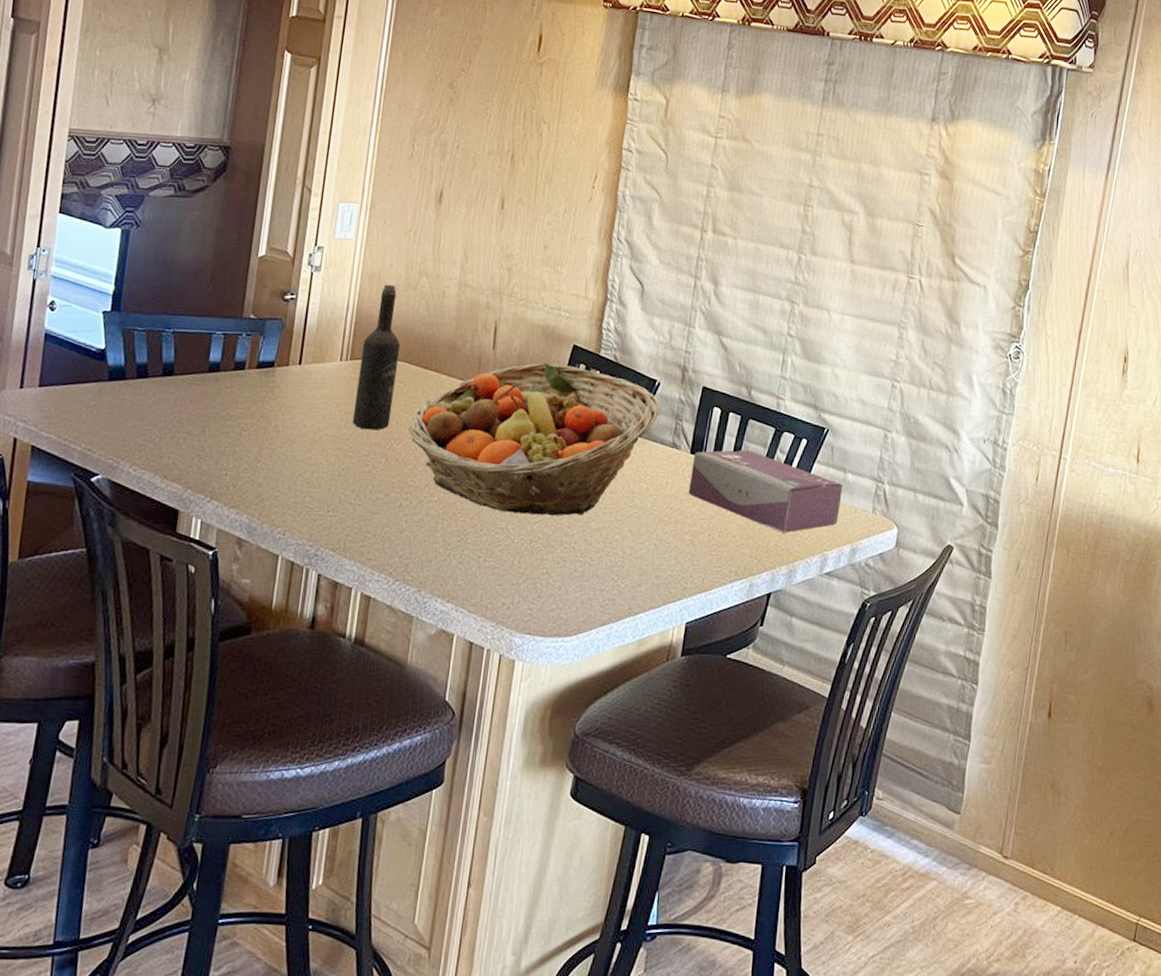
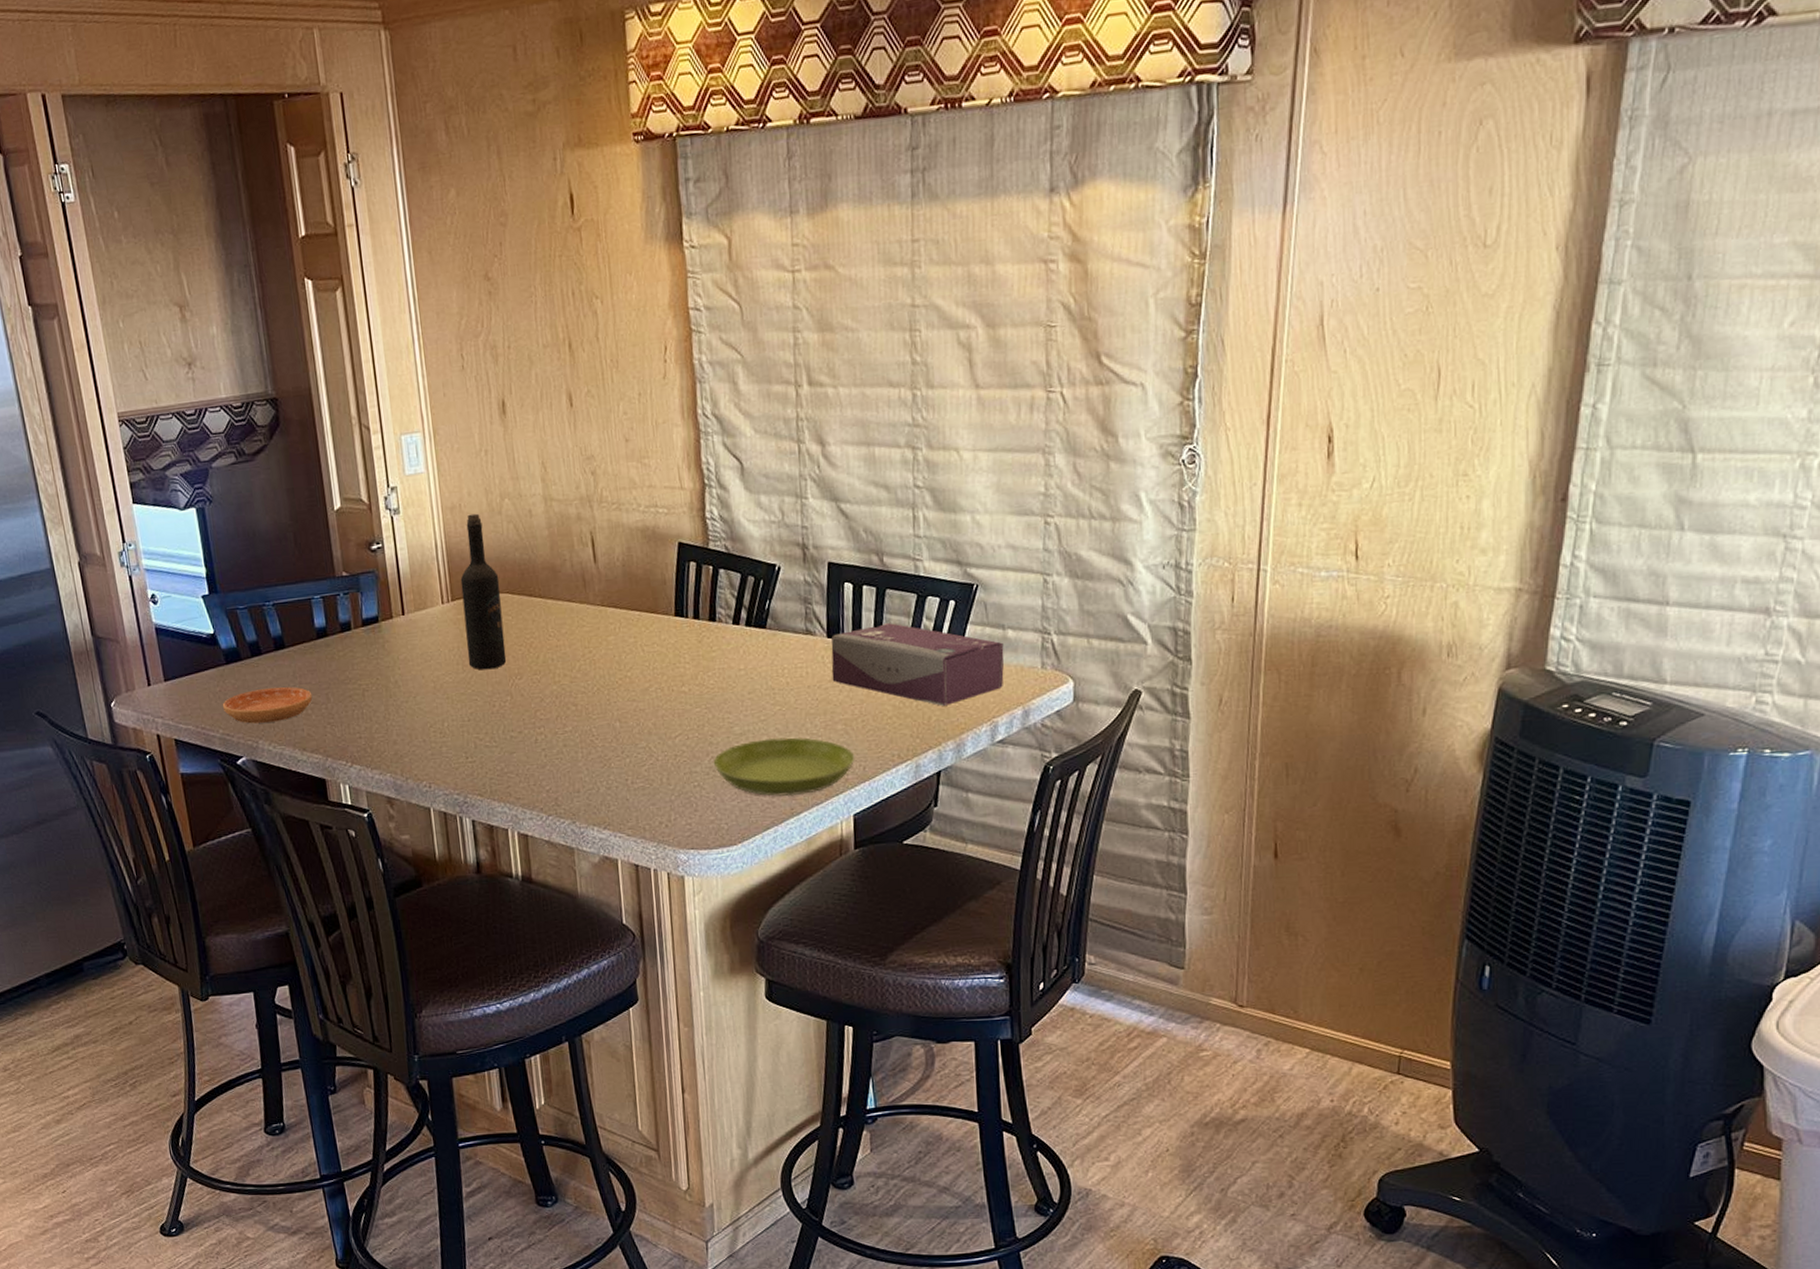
saucer: none [92,410,189,446] -> present [222,686,313,724]
fruit basket: present [409,362,661,516] -> none [527,565,786,731]
saucer: none [565,537,697,597] -> present [713,737,855,797]

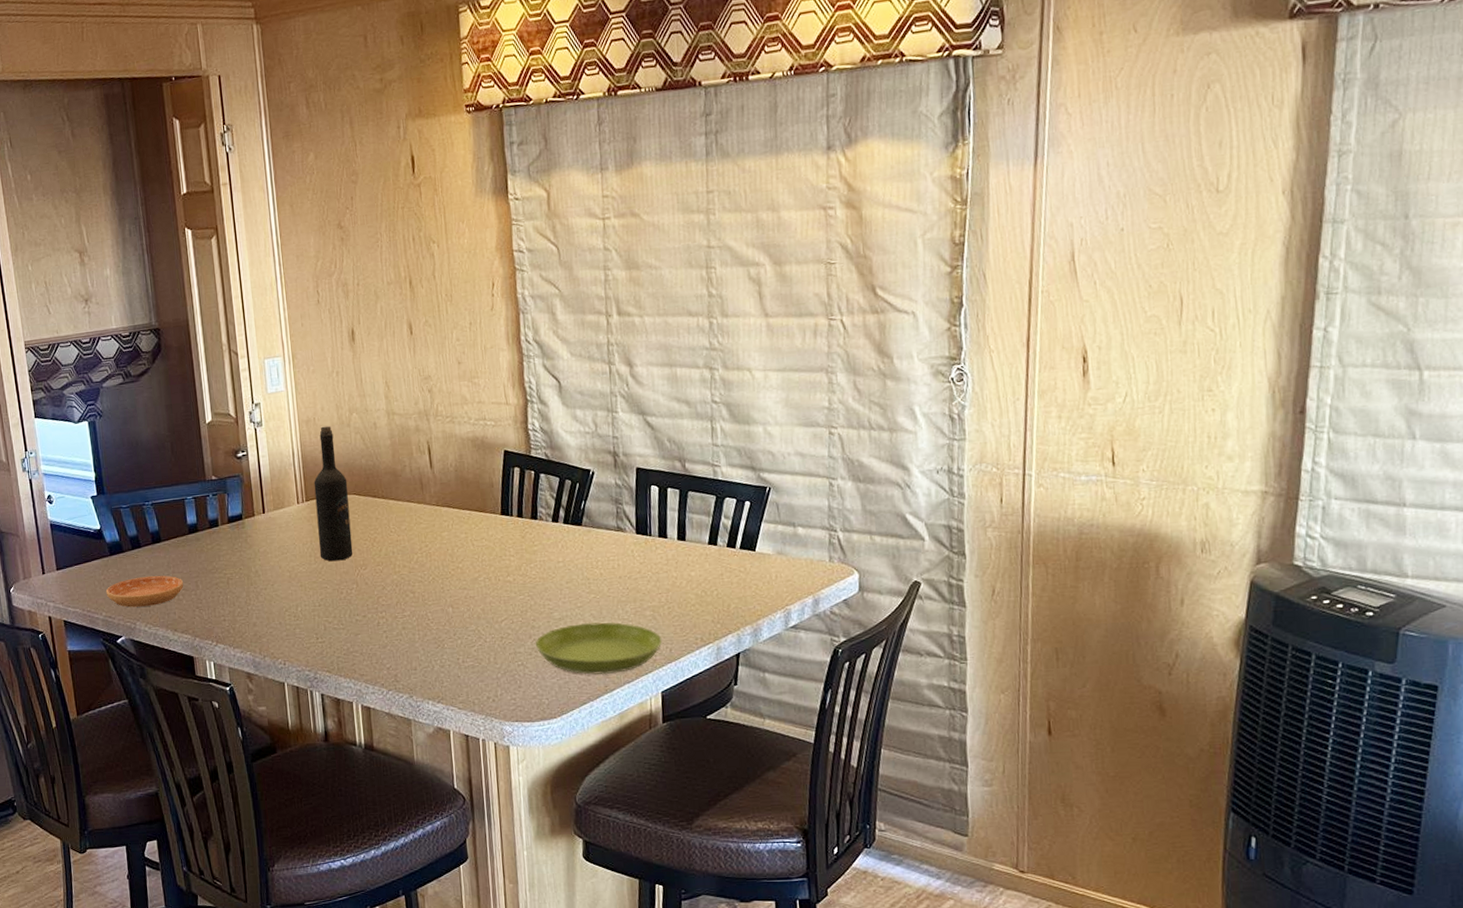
tissue box: present [831,622,1005,706] -> none [639,520,796,595]

